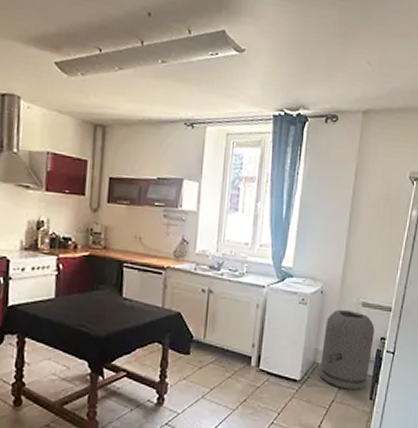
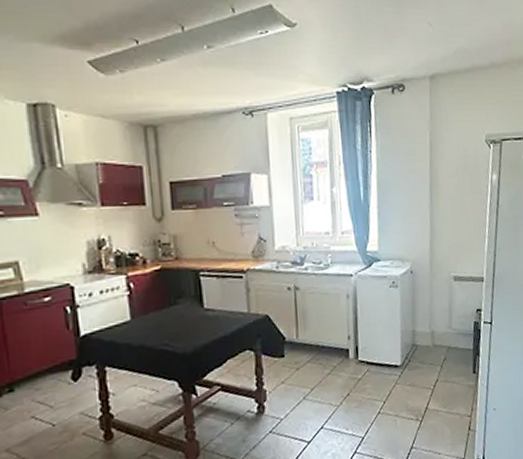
trash can: present [319,309,375,390] -> none [419,286,470,367]

